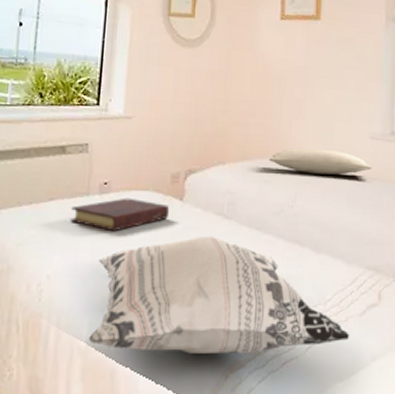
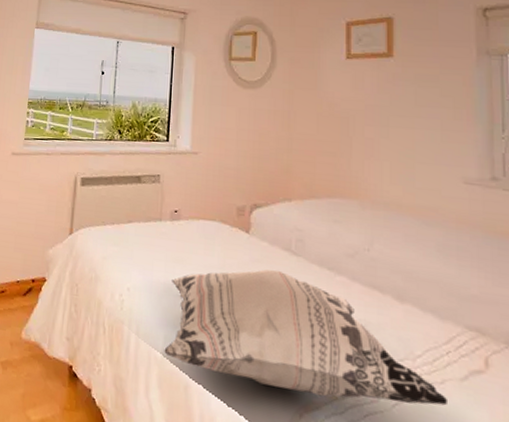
book: present [70,197,170,232] -> none [146,225,237,256]
pillow: present [269,148,372,175] -> none [340,190,467,221]

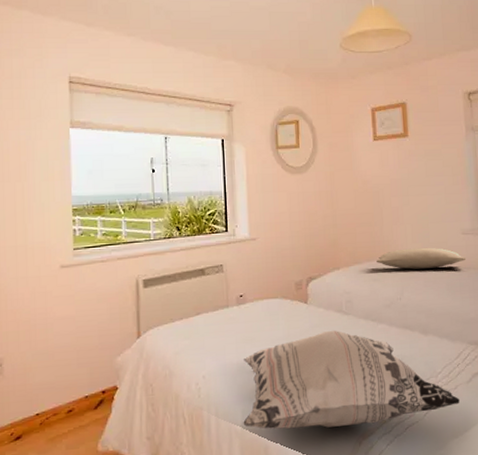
pillow: none [340,190,467,221] -> present [376,247,465,270]

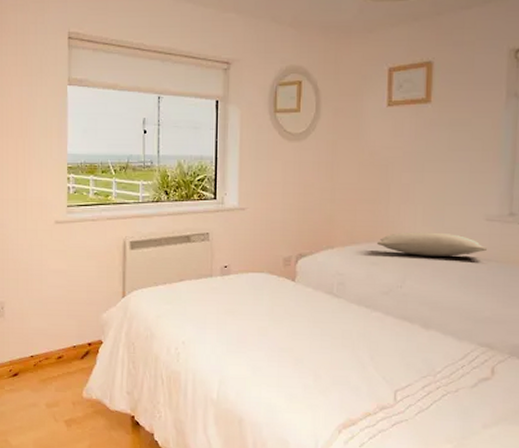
decorative pillow: present [243,330,460,429] -> none [219,313,461,414]

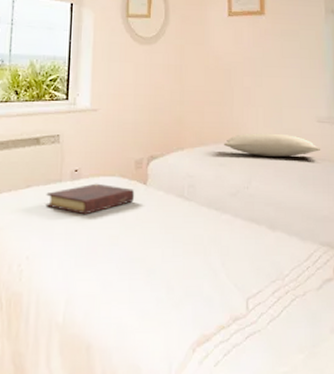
book: none [198,279,283,308] -> present [45,183,135,215]

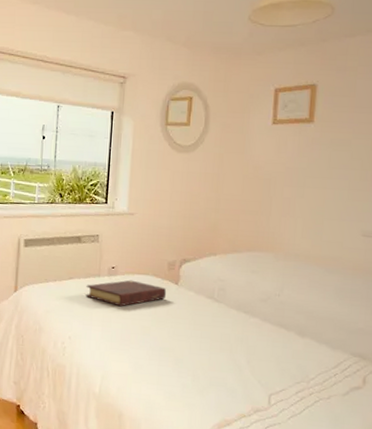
pillow: present [224,133,320,157] -> none [258,244,362,269]

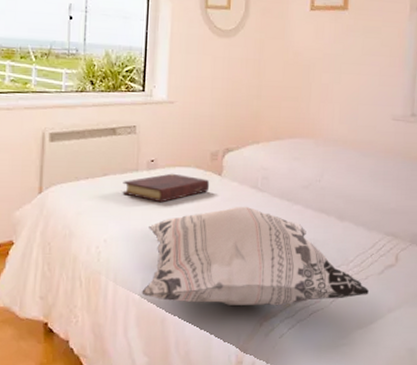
decorative pillow: none [101,315,332,416] -> present [141,207,370,306]

